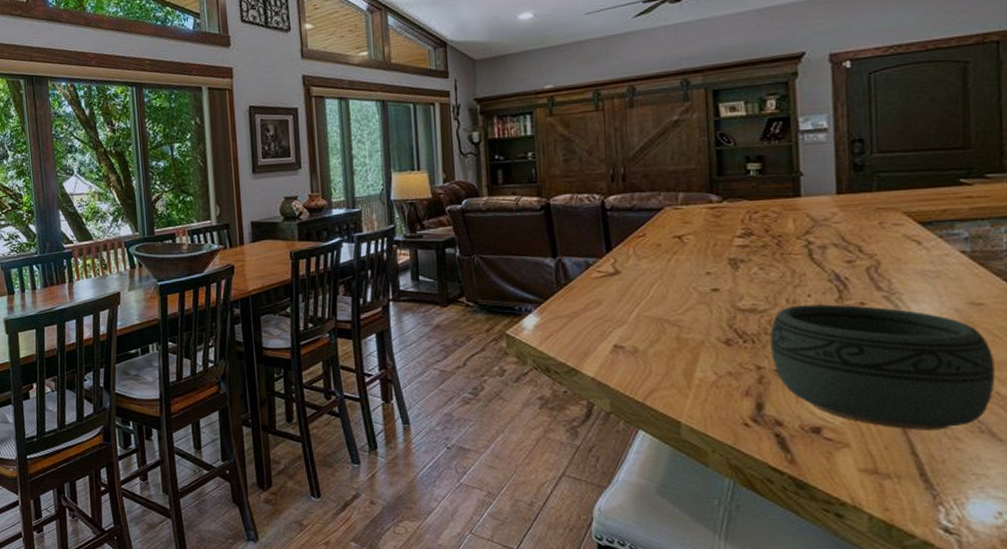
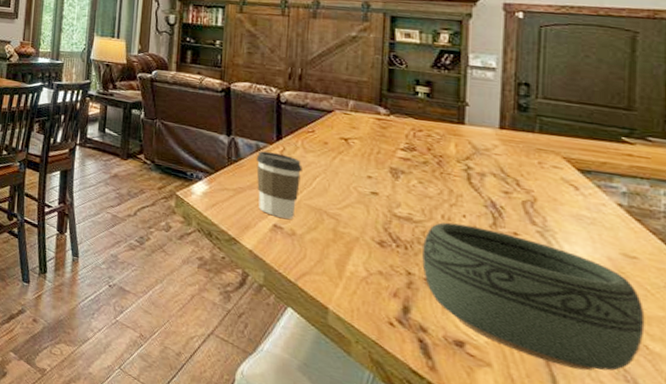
coffee cup: none [586,266,637,336] -> present [256,151,303,219]

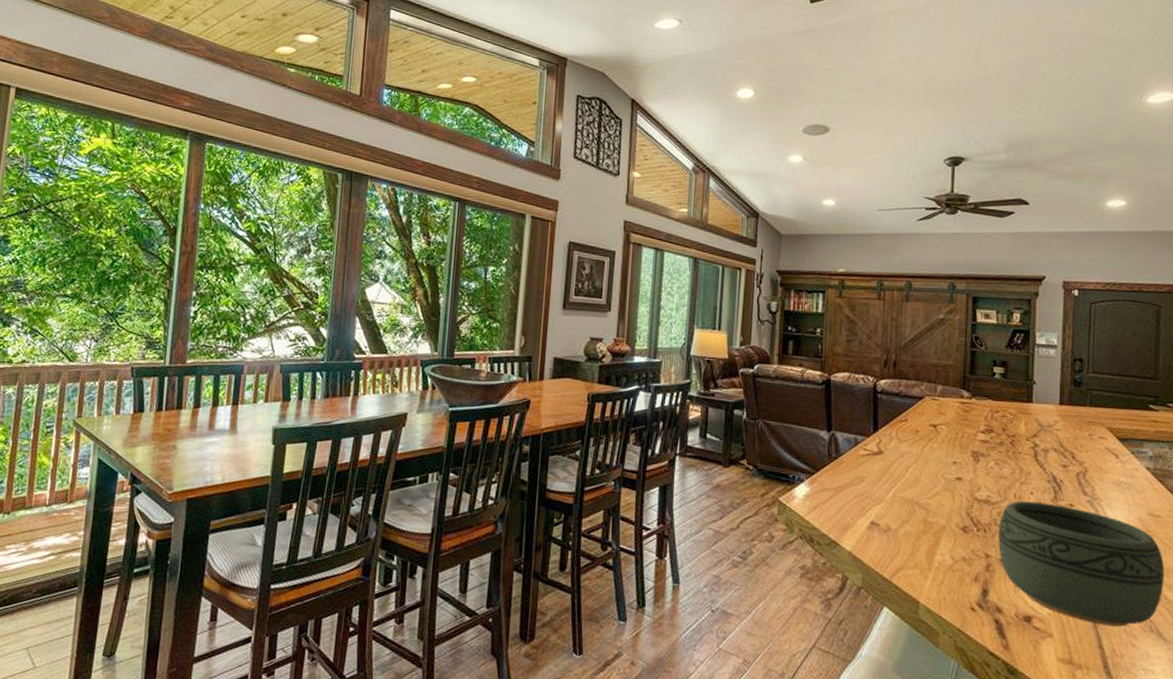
coffee cup: present [256,151,303,219] -> none [854,444,897,514]

